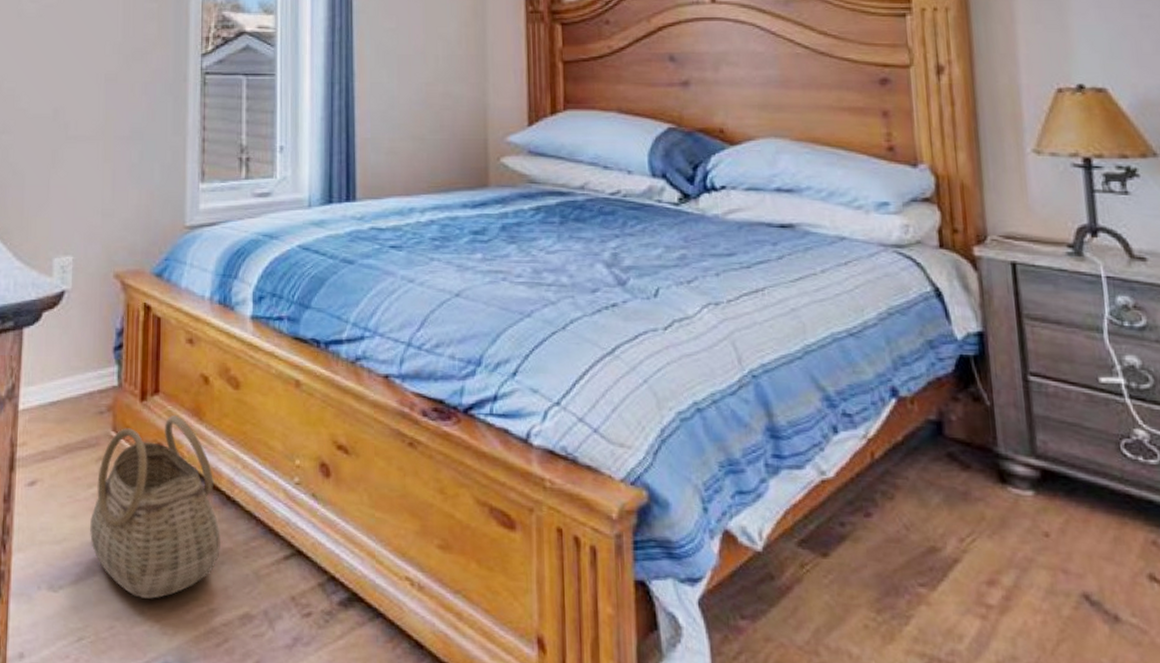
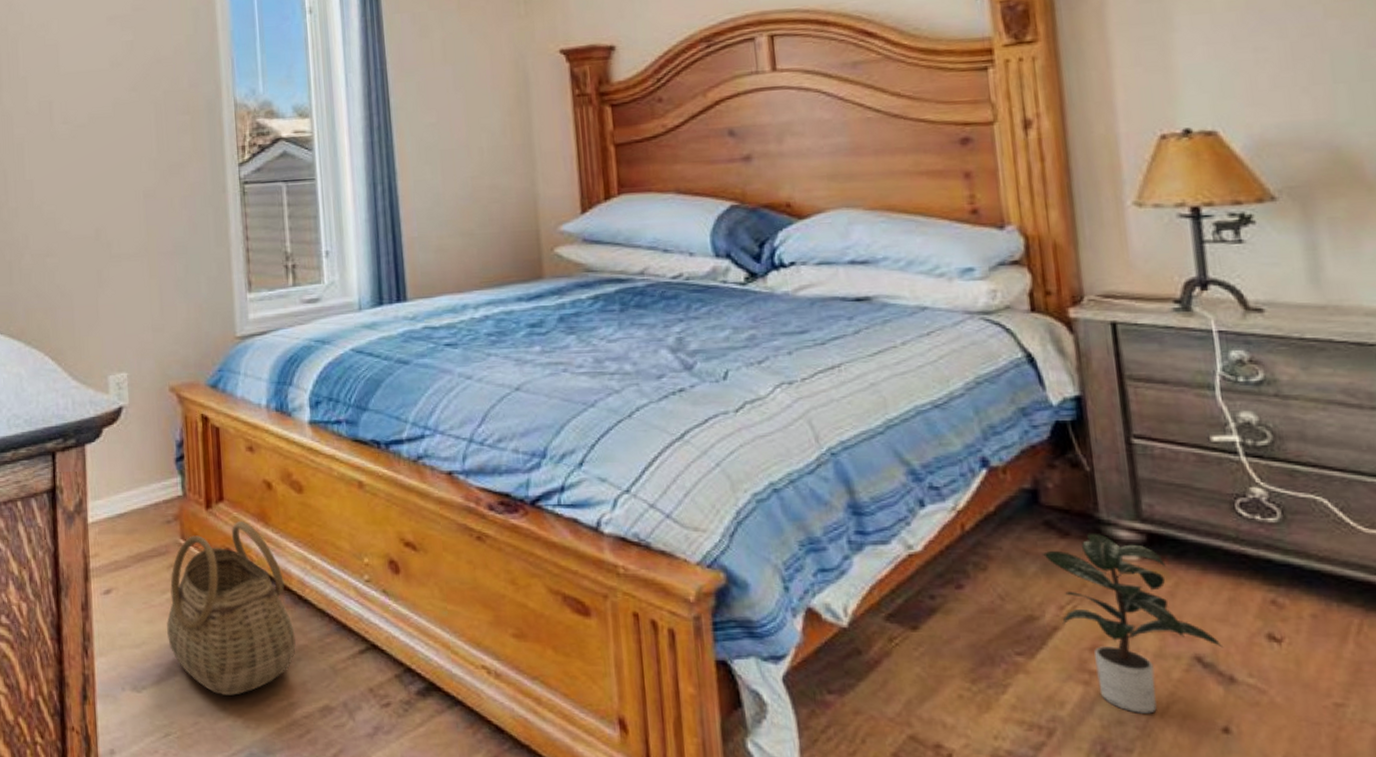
potted plant: none [944,468,1110,651] -> present [1041,534,1224,715]

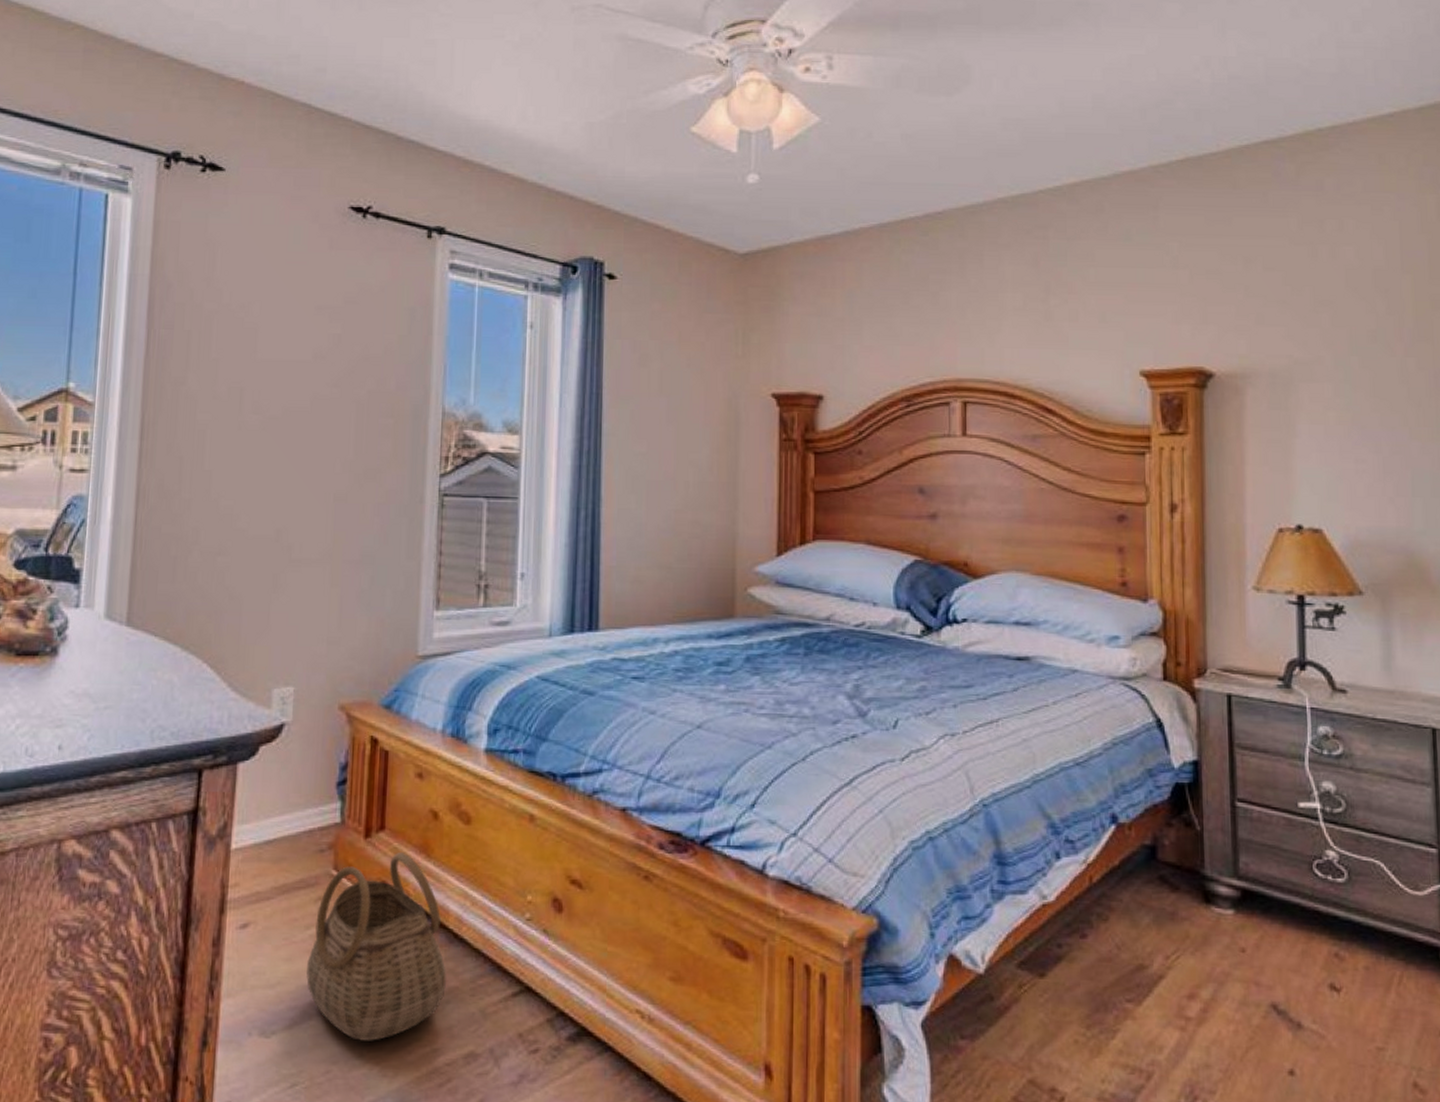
potted plant: present [1041,534,1224,715] -> none [1155,889,1295,1059]

